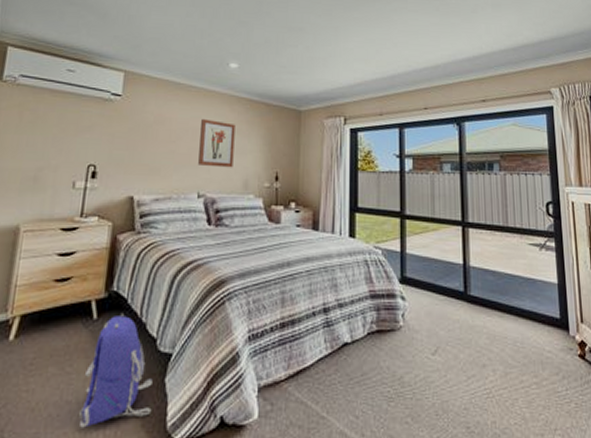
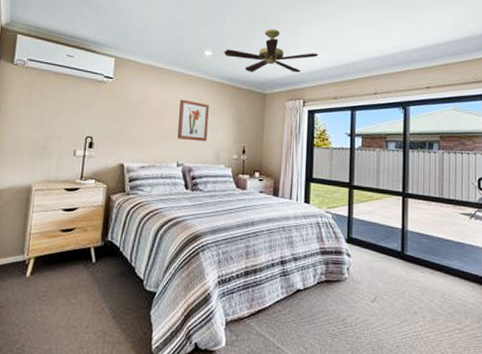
backpack: present [79,314,153,428] -> none [82,259,141,347]
ceiling fan: none [252,37,361,87] -> present [224,29,319,73]

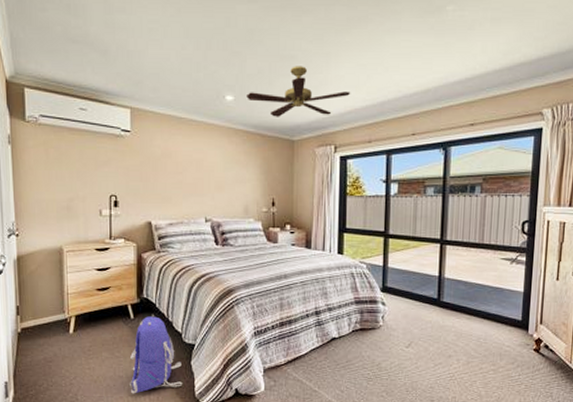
backpack: none [82,259,141,347] -> present [130,315,183,394]
wall art: present [177,99,209,142] -> none [204,151,234,195]

